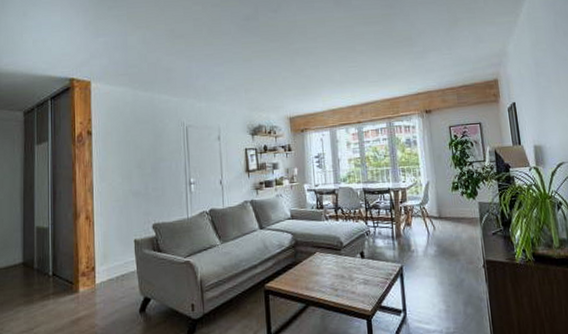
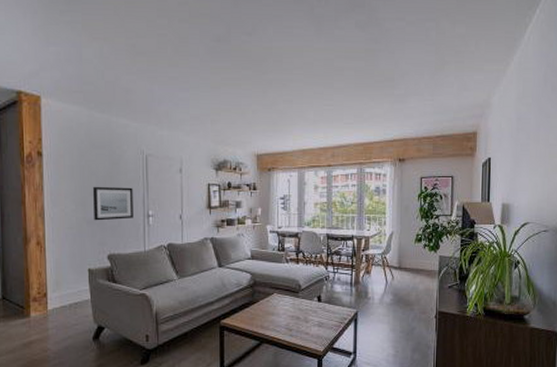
wall art: none [138,157,176,192] -> present [93,186,133,221]

